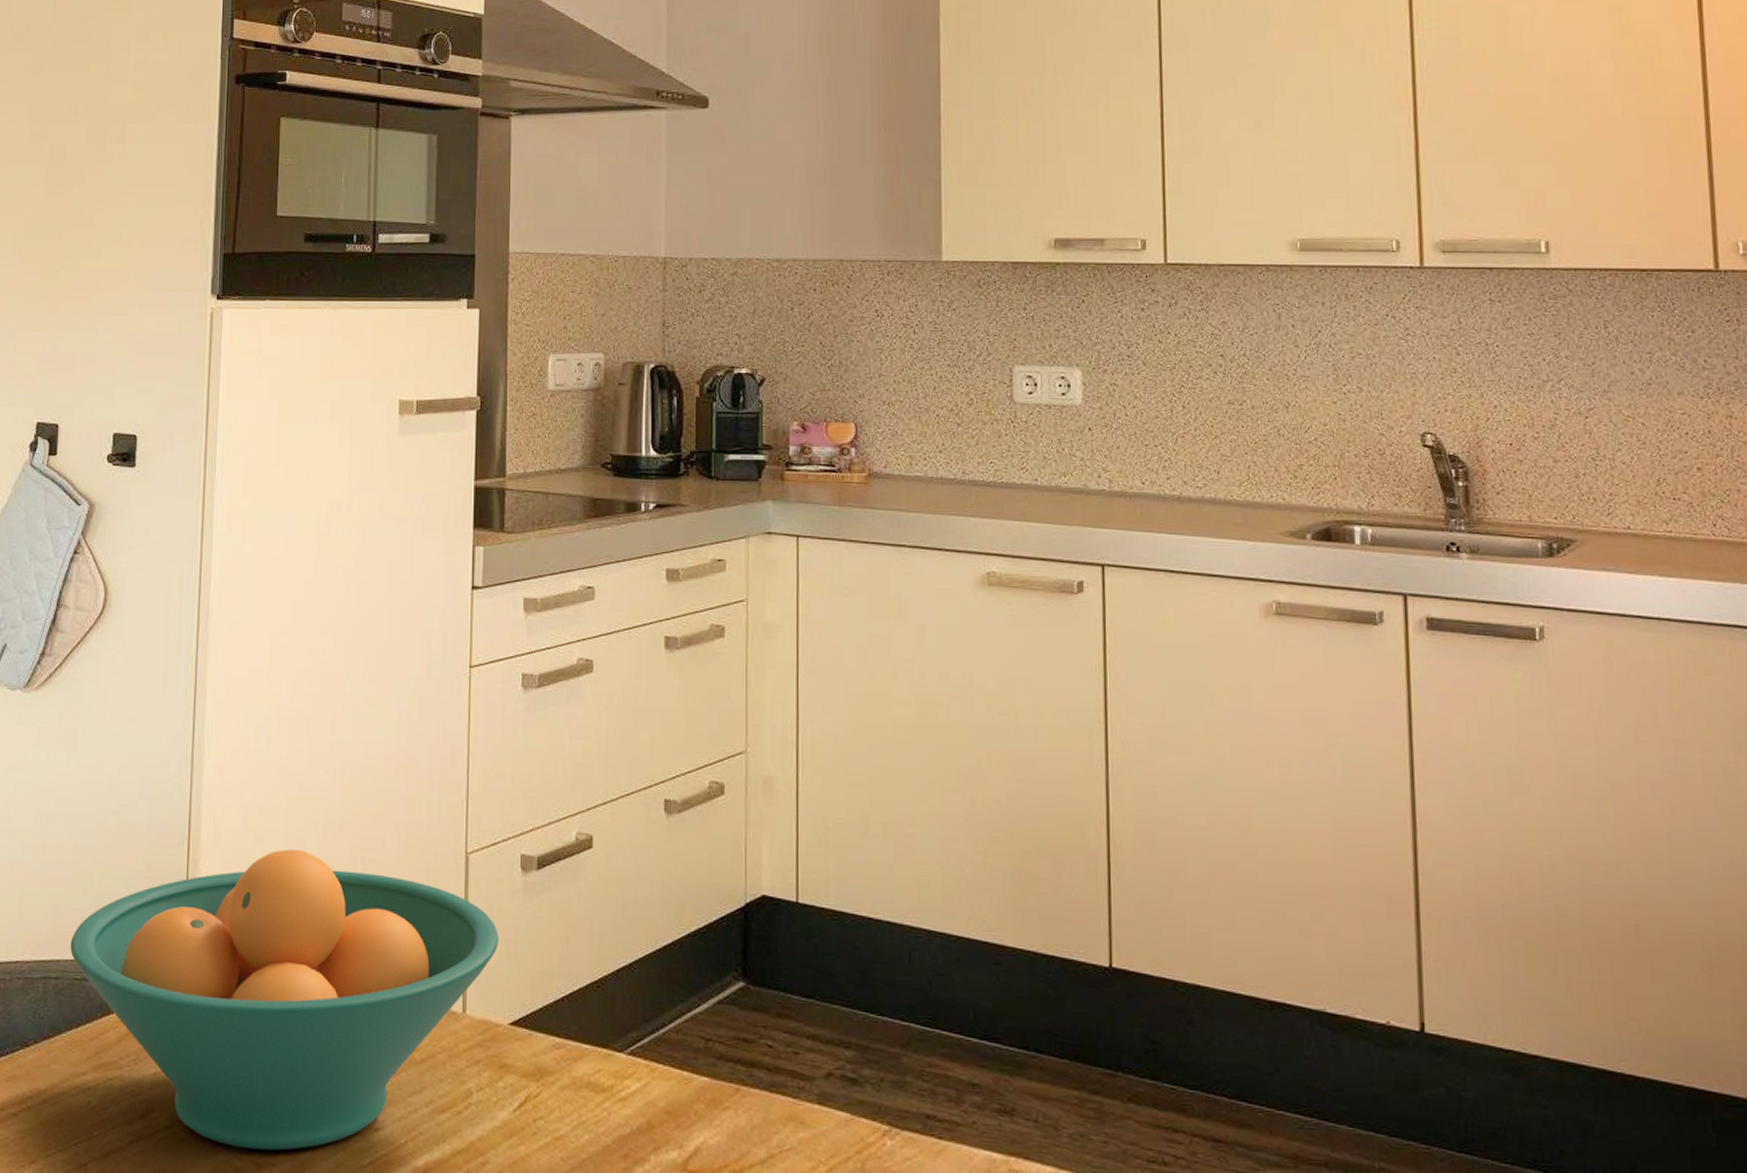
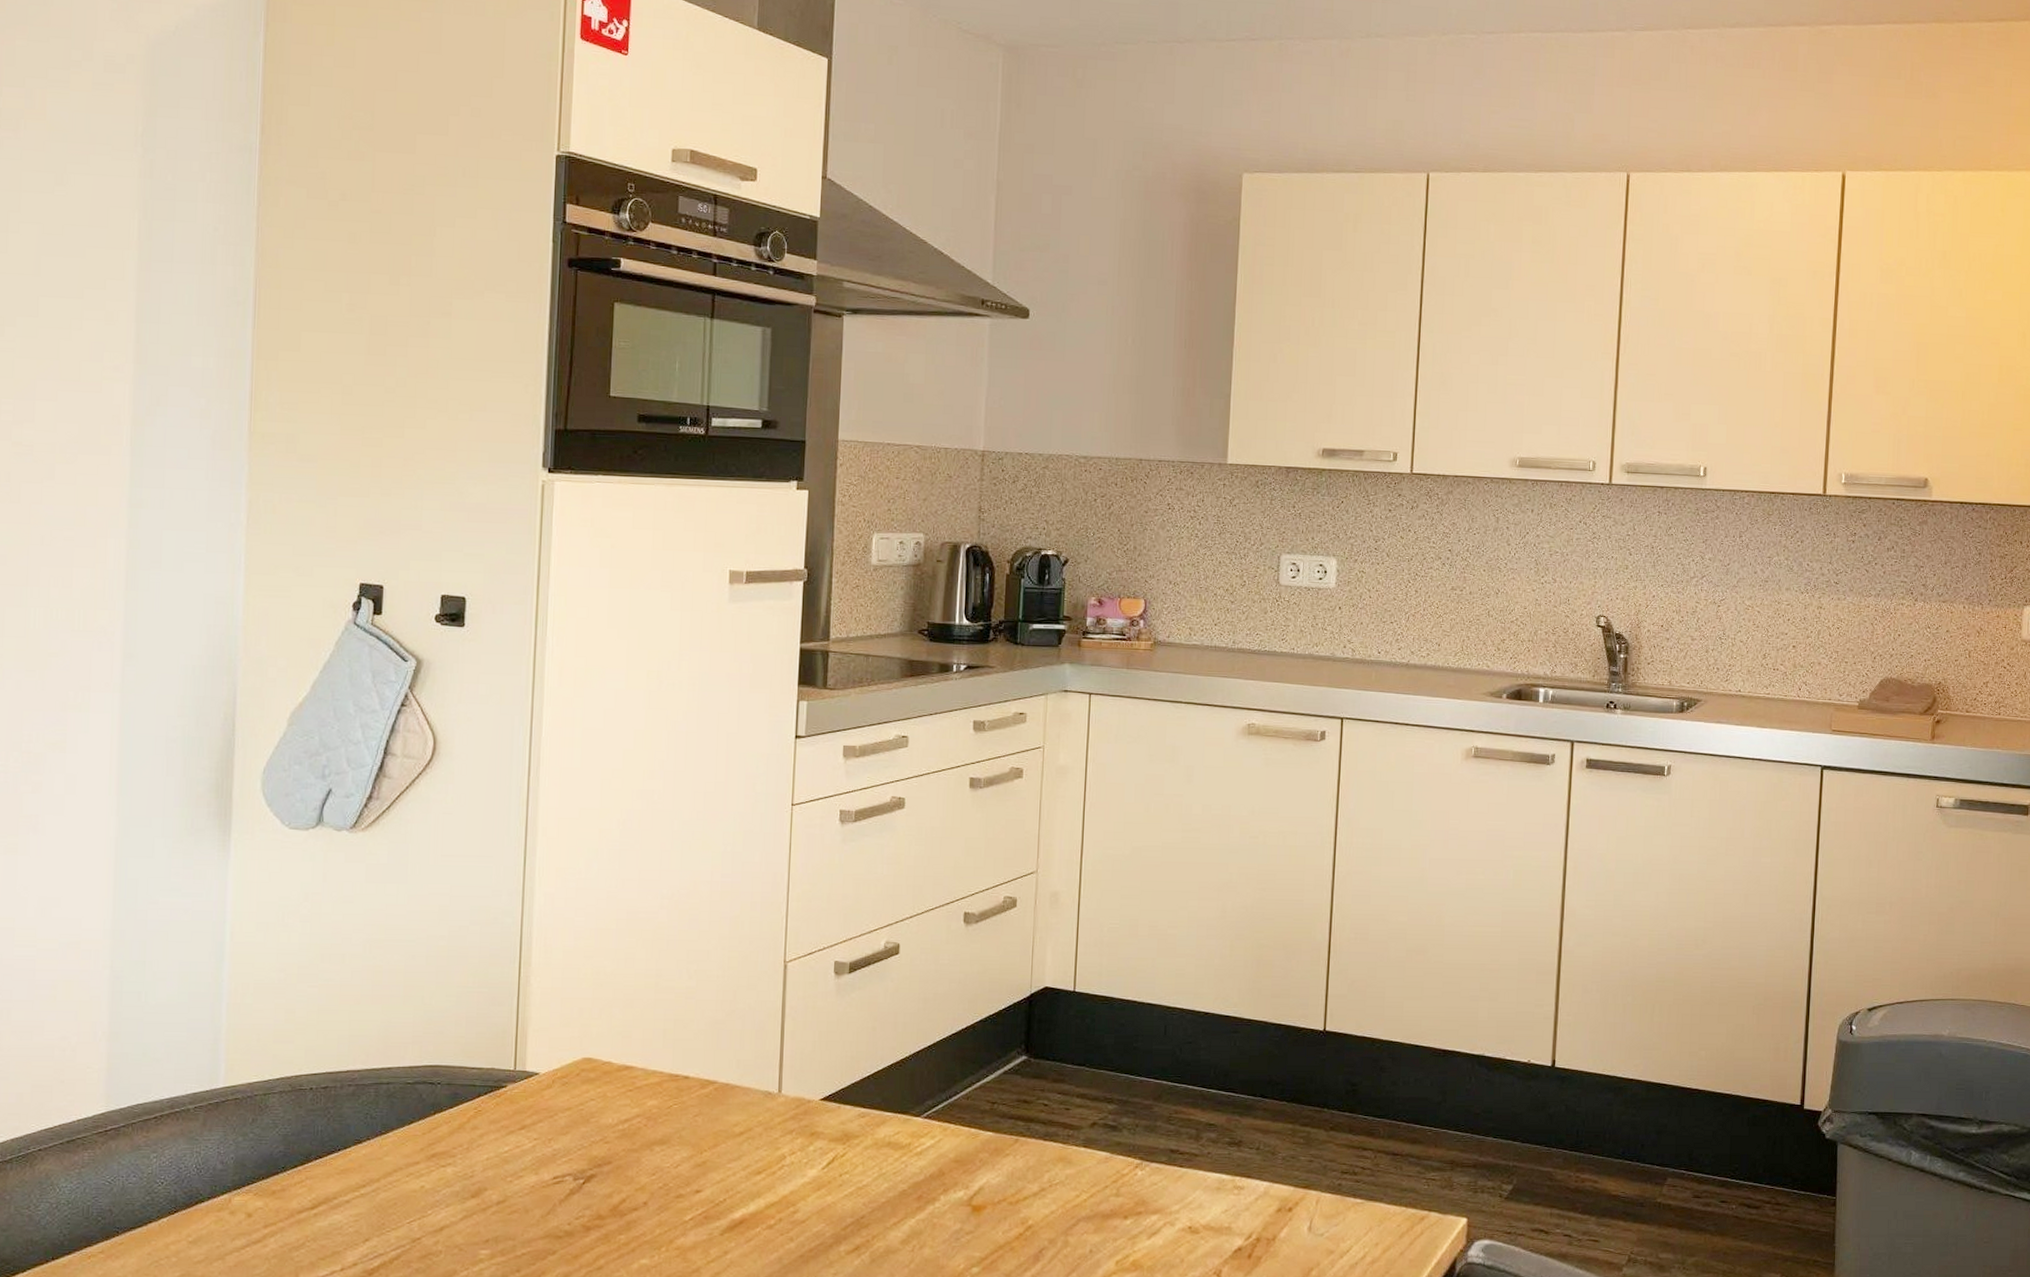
fruit bowl: present [70,849,499,1151] -> none [402,963,813,1216]

